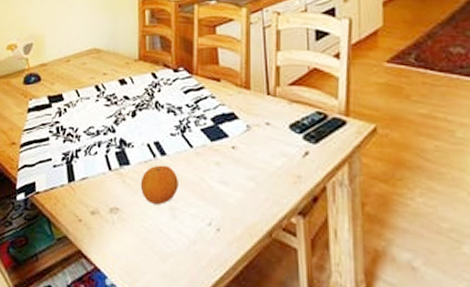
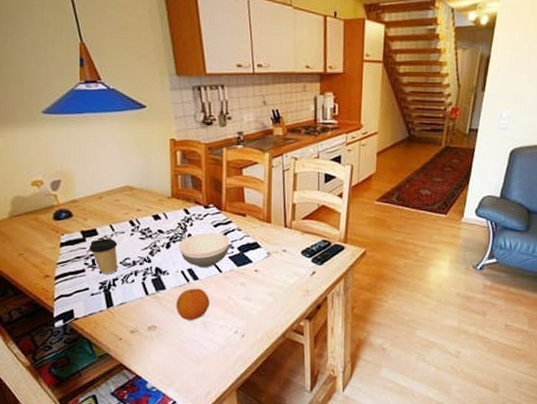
coffee cup: none [54,104,83,145] -> present [89,238,118,275]
bowl: none [145,100,202,141] -> present [179,232,230,267]

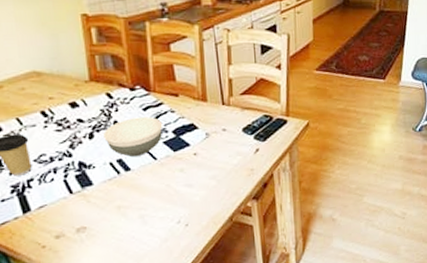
fruit: present [176,288,209,320] -> none [106,179,146,216]

